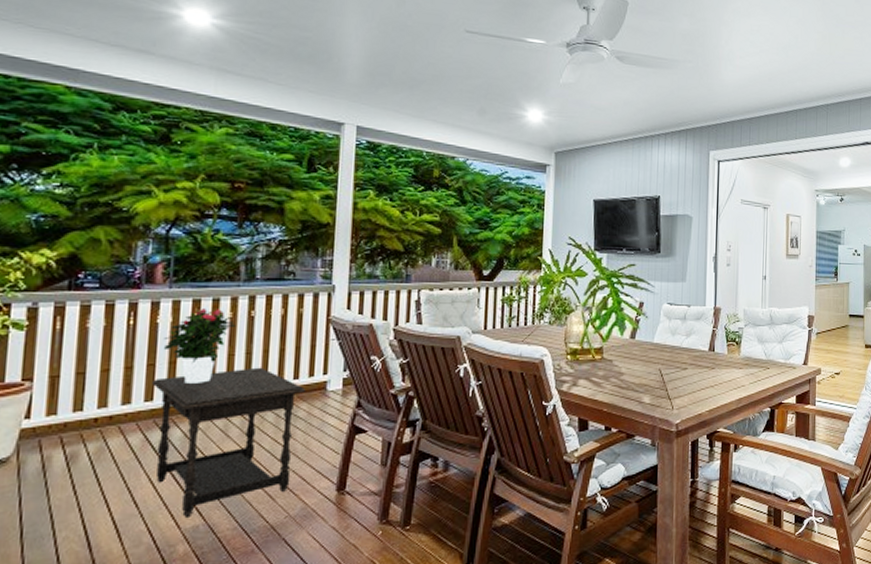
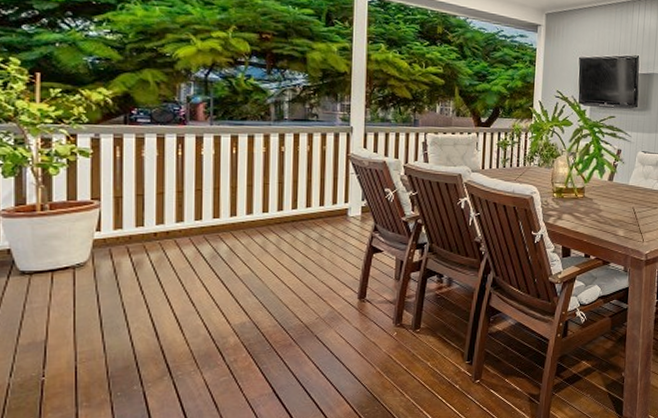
side table: present [152,367,306,517] -> none [201,195,331,315]
potted flower: present [163,309,236,383] -> none [208,143,269,207]

